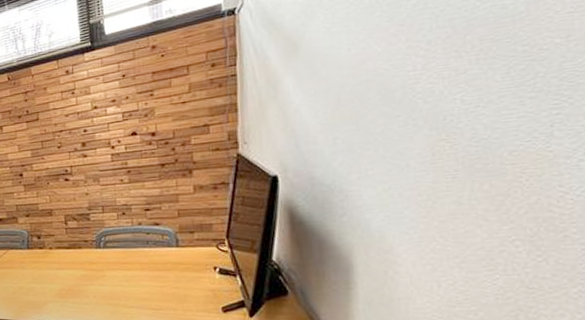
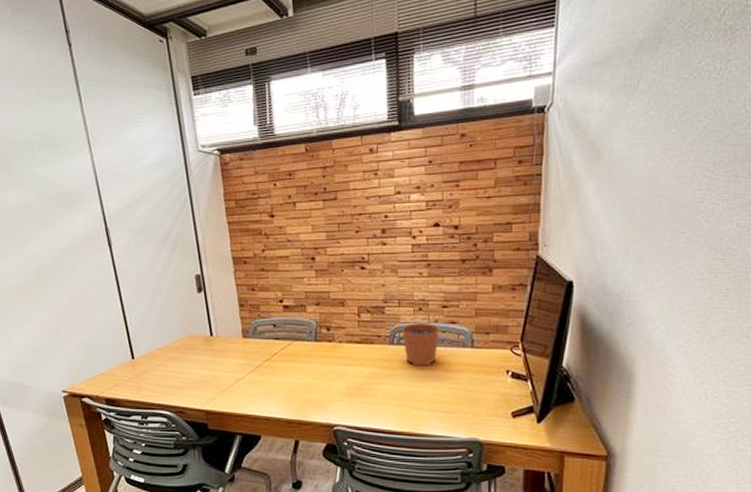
plant pot: none [107,216,144,267] -> present [401,313,439,366]

